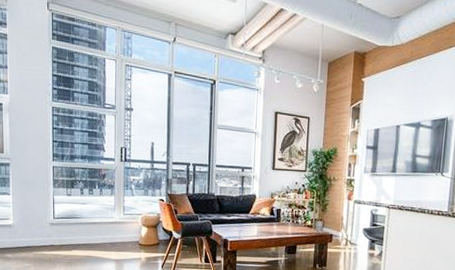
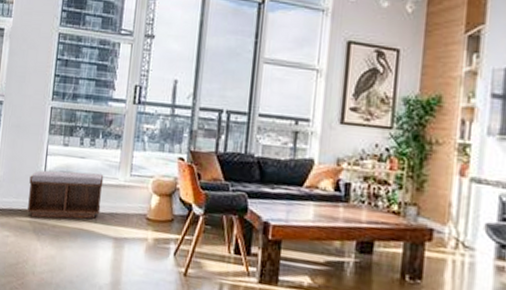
bench: none [41,214,103,251] -> present [26,170,104,219]

